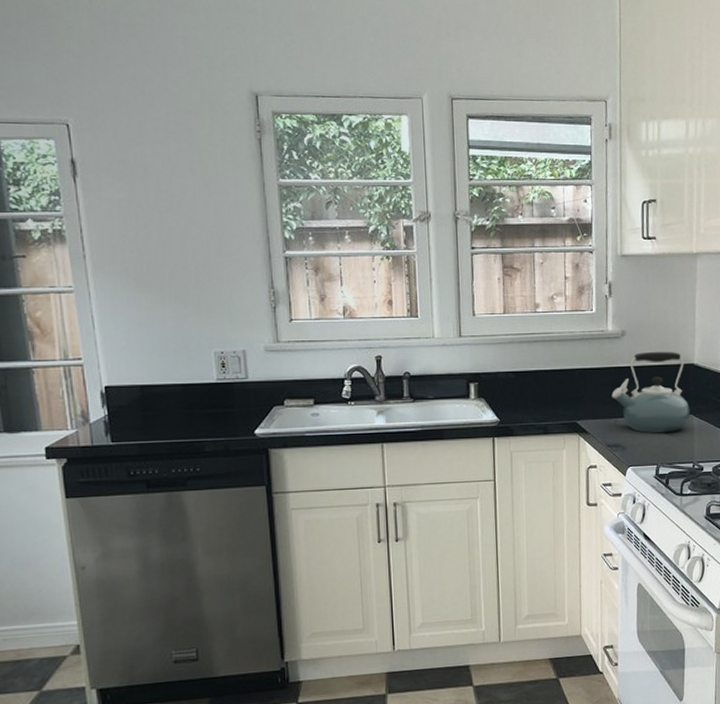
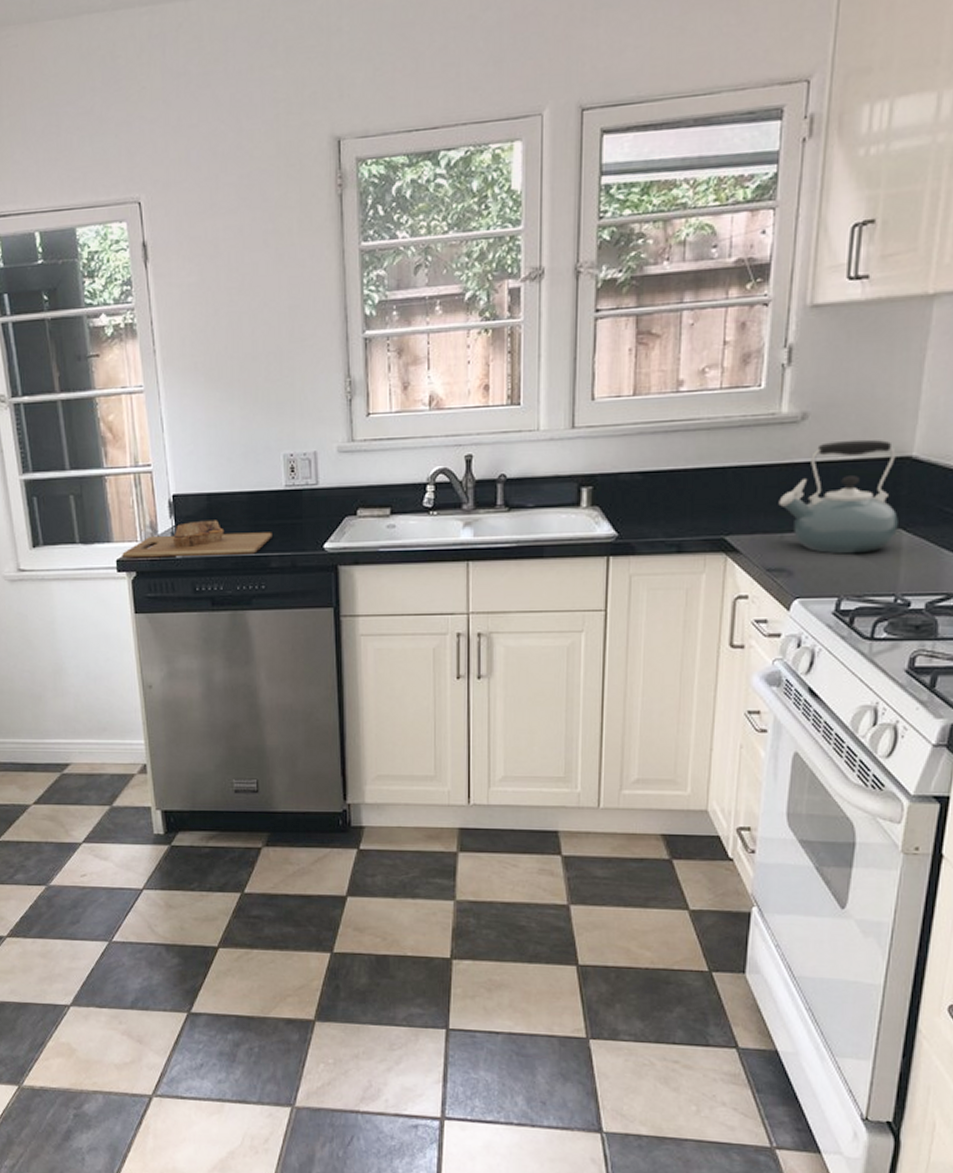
cutting board: none [51,409,206,446] -> present [122,520,272,559]

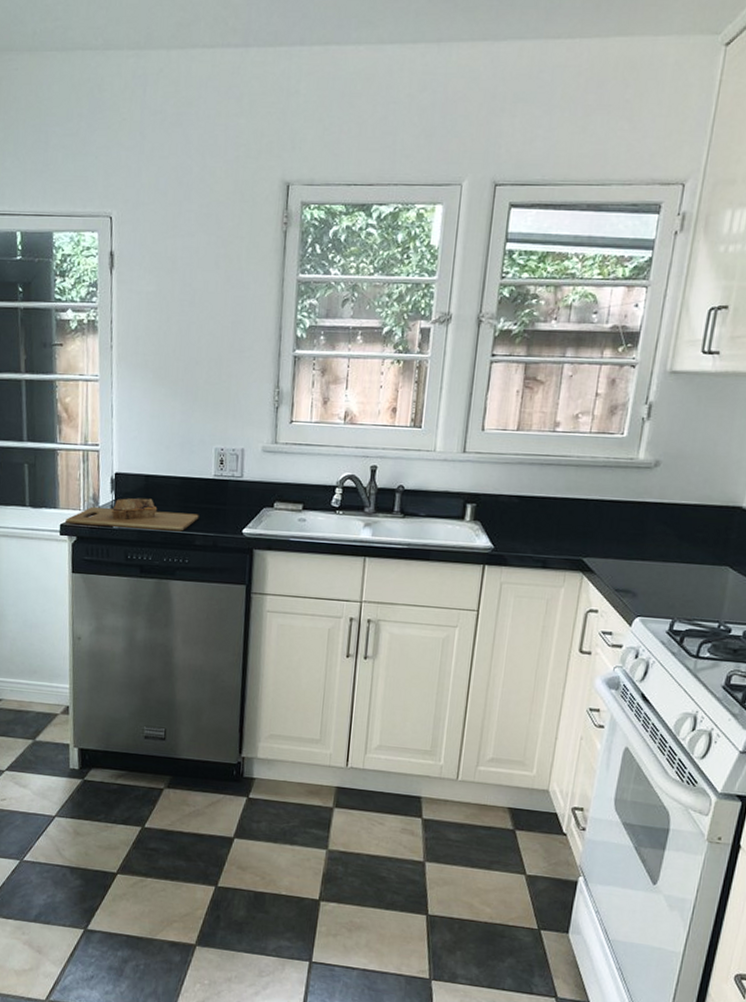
kettle: present [778,439,898,554] -> none [630,487,730,584]

